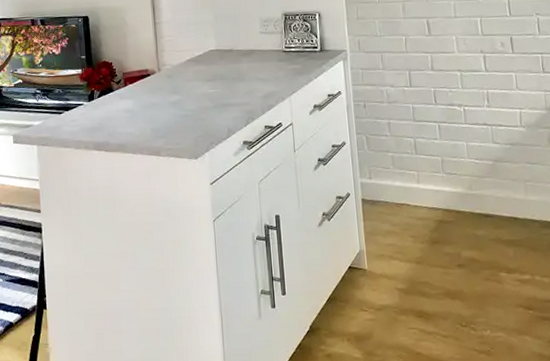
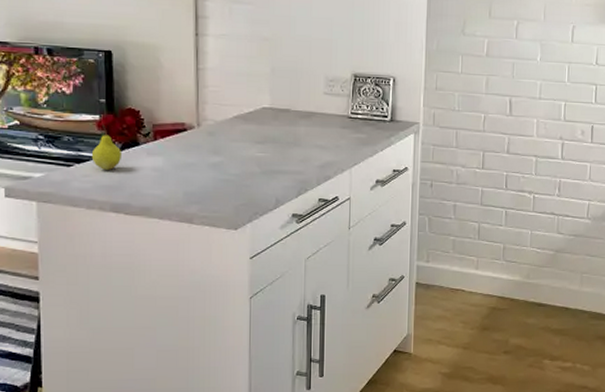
fruit: none [77,76,101,115] -> present [91,124,123,170]

